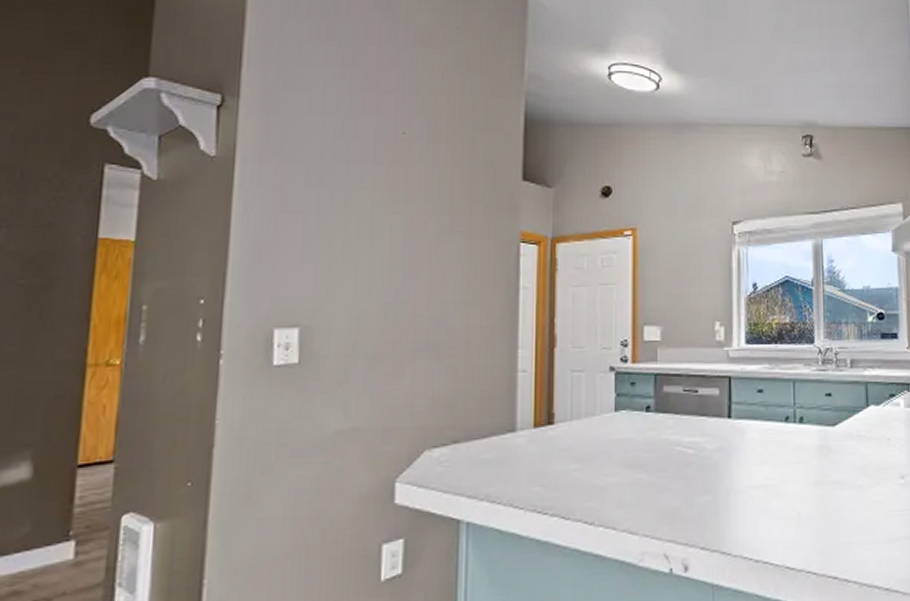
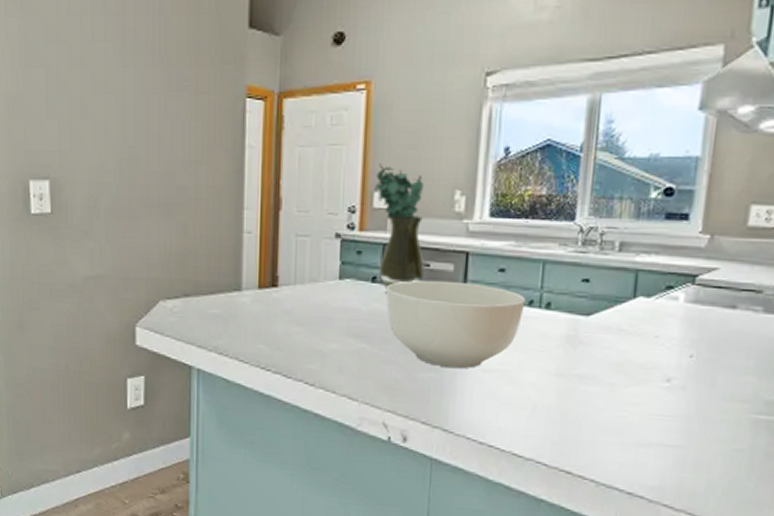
vase: none [644,300,694,420] -> present [374,163,425,292]
bowl: none [659,404,782,489] -> present [385,280,526,369]

